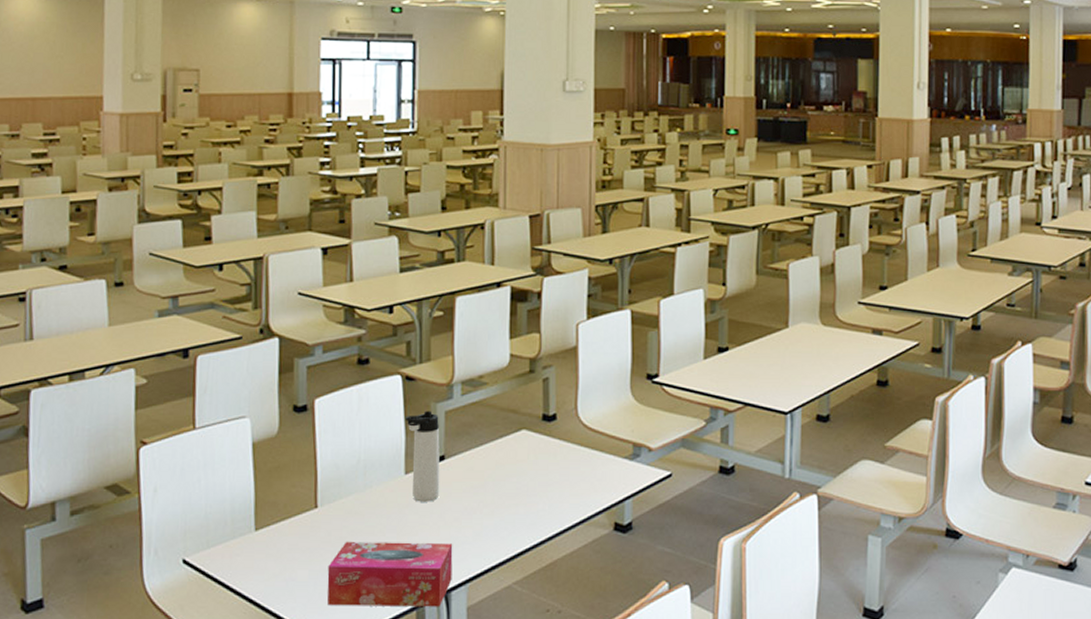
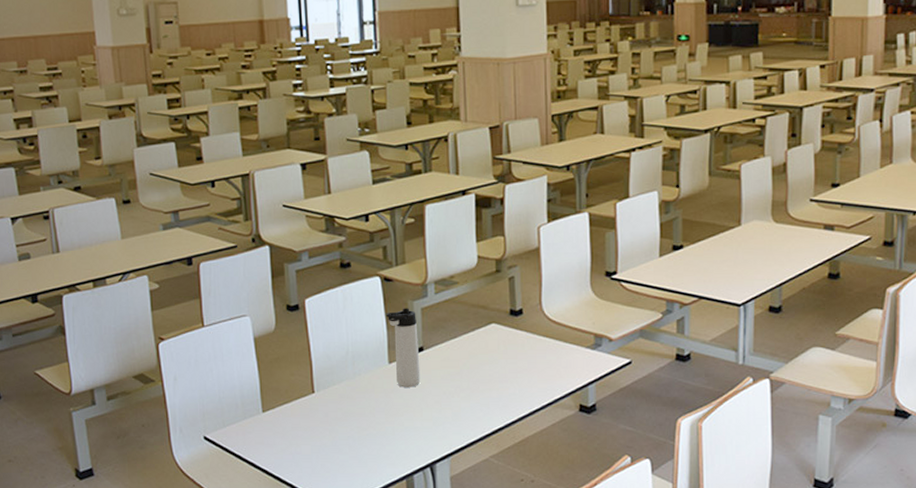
tissue box: present [327,542,453,607] -> none [327,422,436,477]

